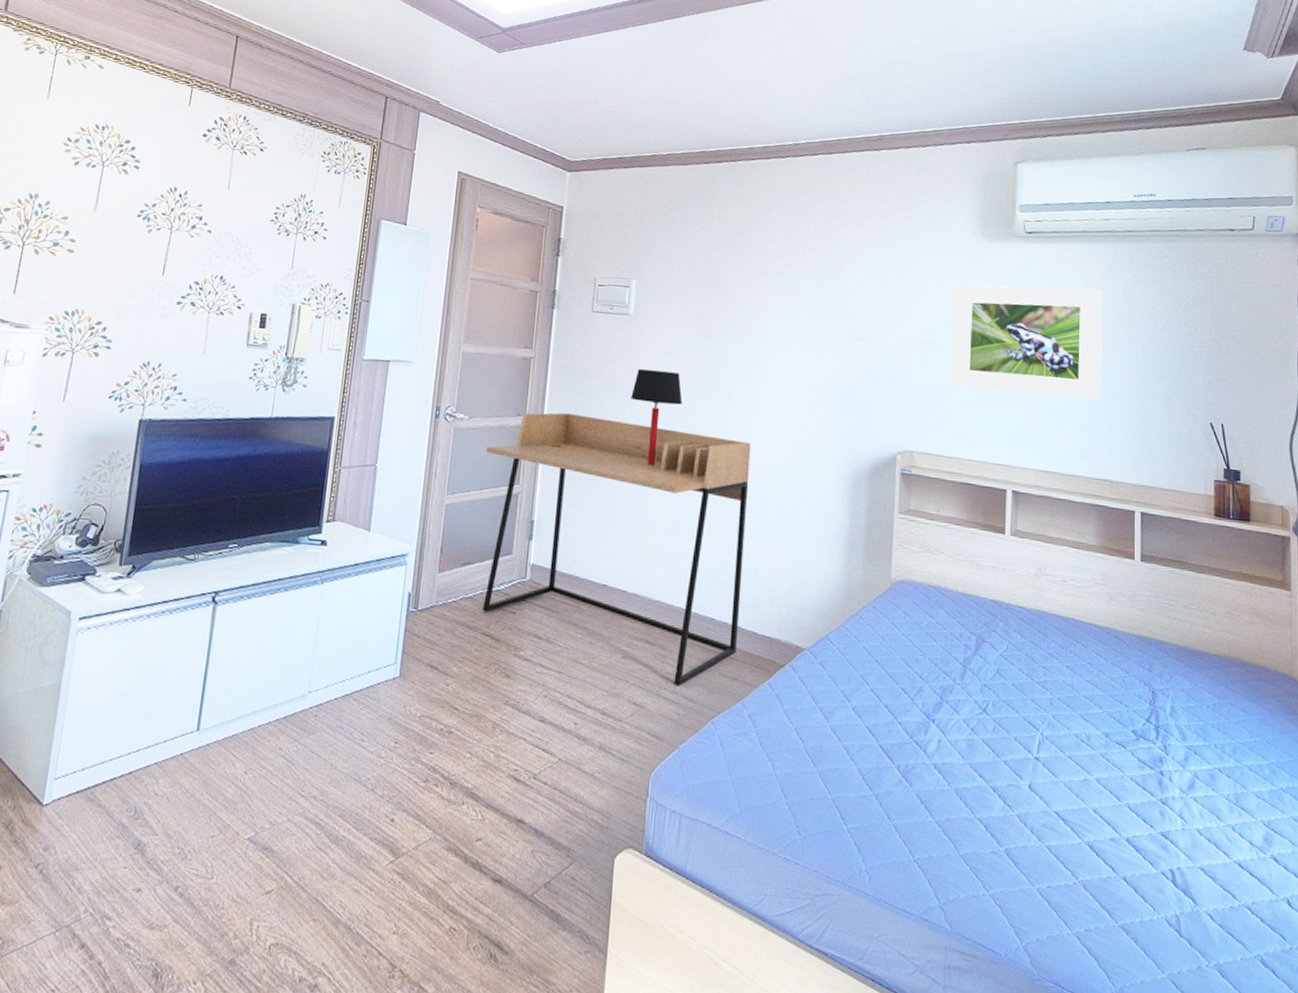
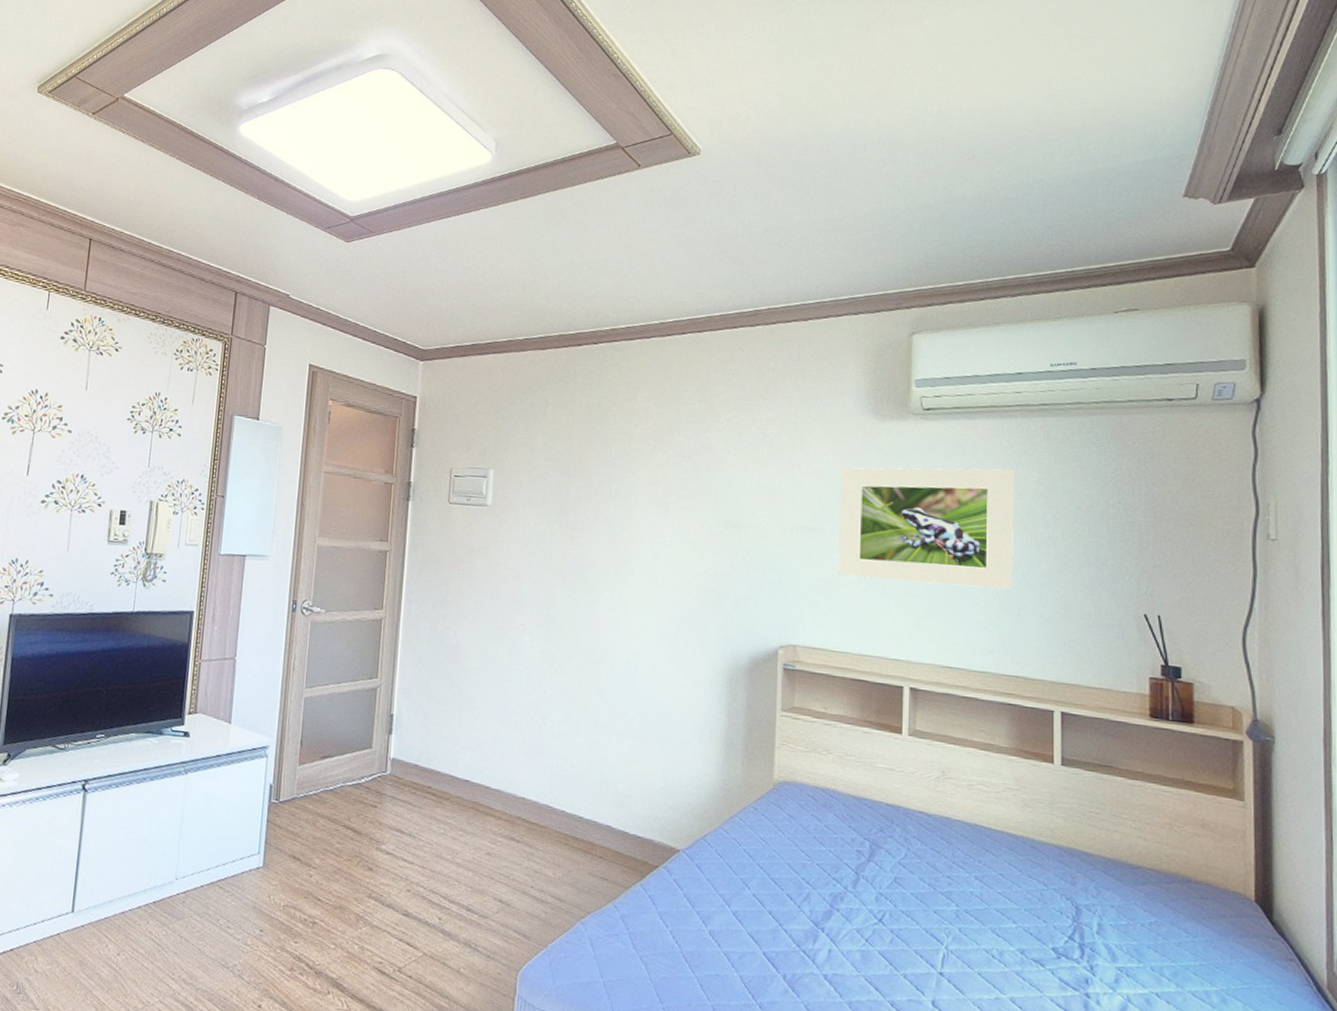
desk: present [482,412,751,686] -> none [343,606,619,885]
table lamp: present [631,369,683,466] -> none [490,561,545,660]

